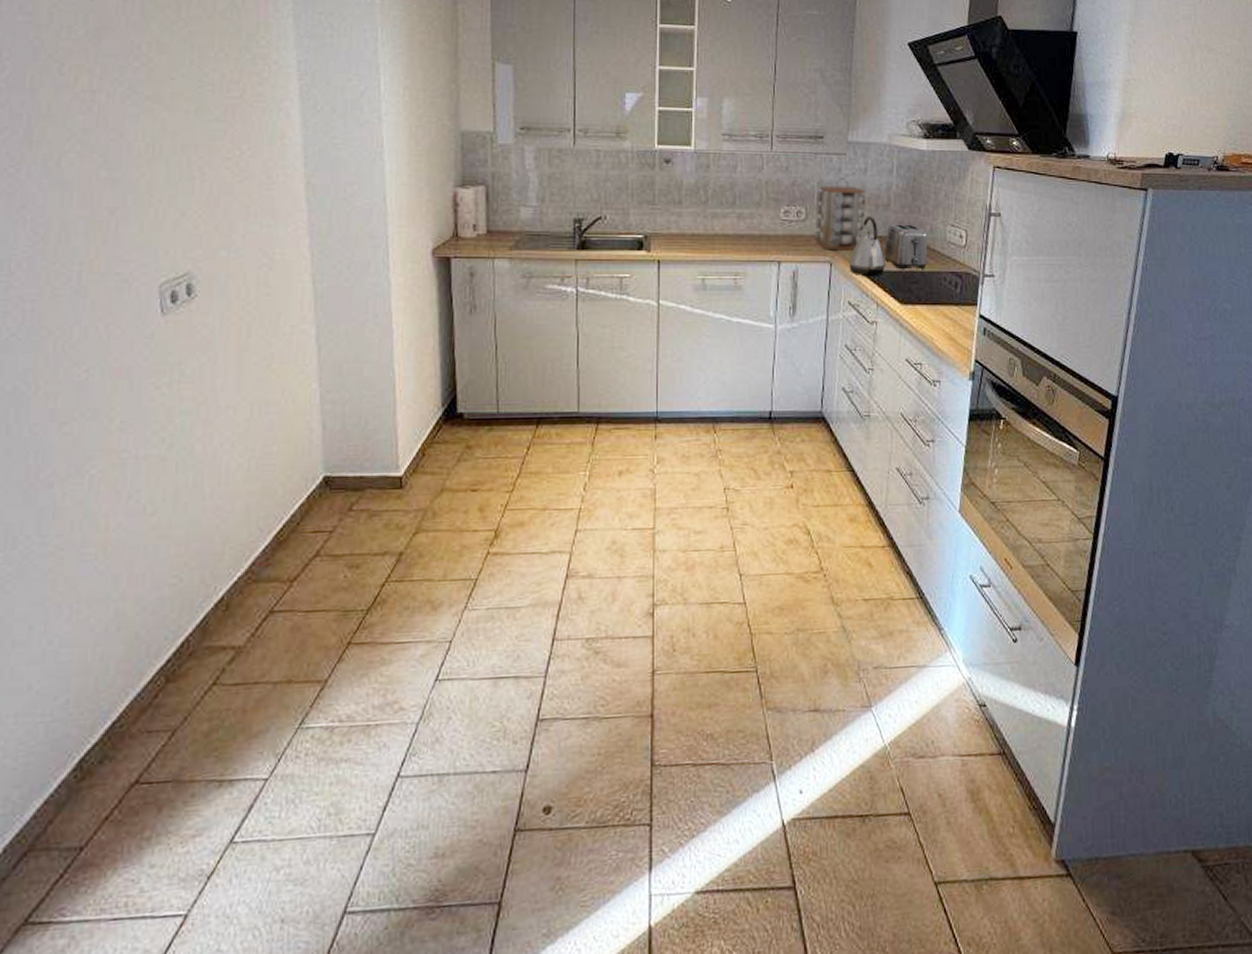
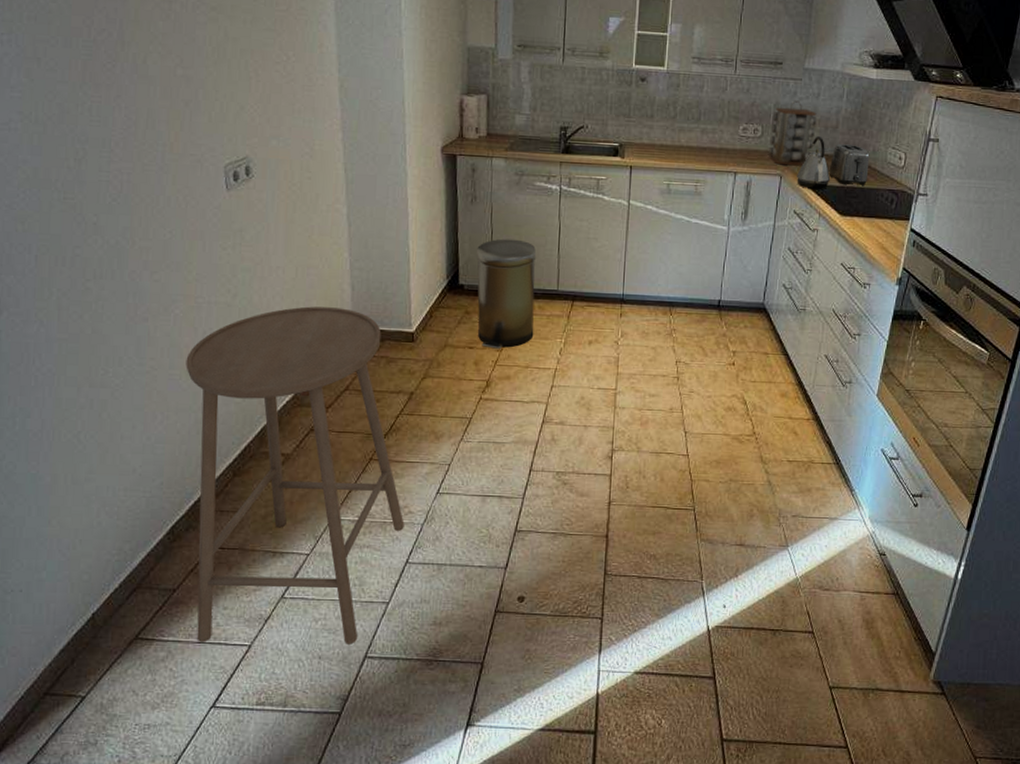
stool: none [103,452,394,919] -> present [186,306,405,644]
pedal bin: none [478,354,552,491] -> present [477,239,537,350]

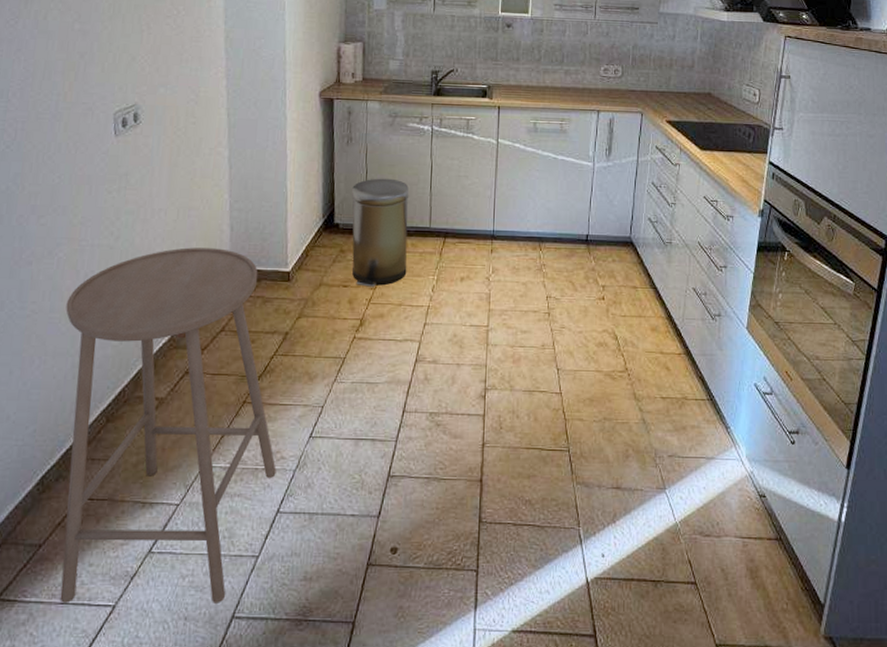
spice rack: present [768,100,817,166] -> none [628,42,673,104]
kettle: present [797,136,831,190] -> none [657,75,690,126]
toaster: present [828,144,870,185] -> none [687,82,726,121]

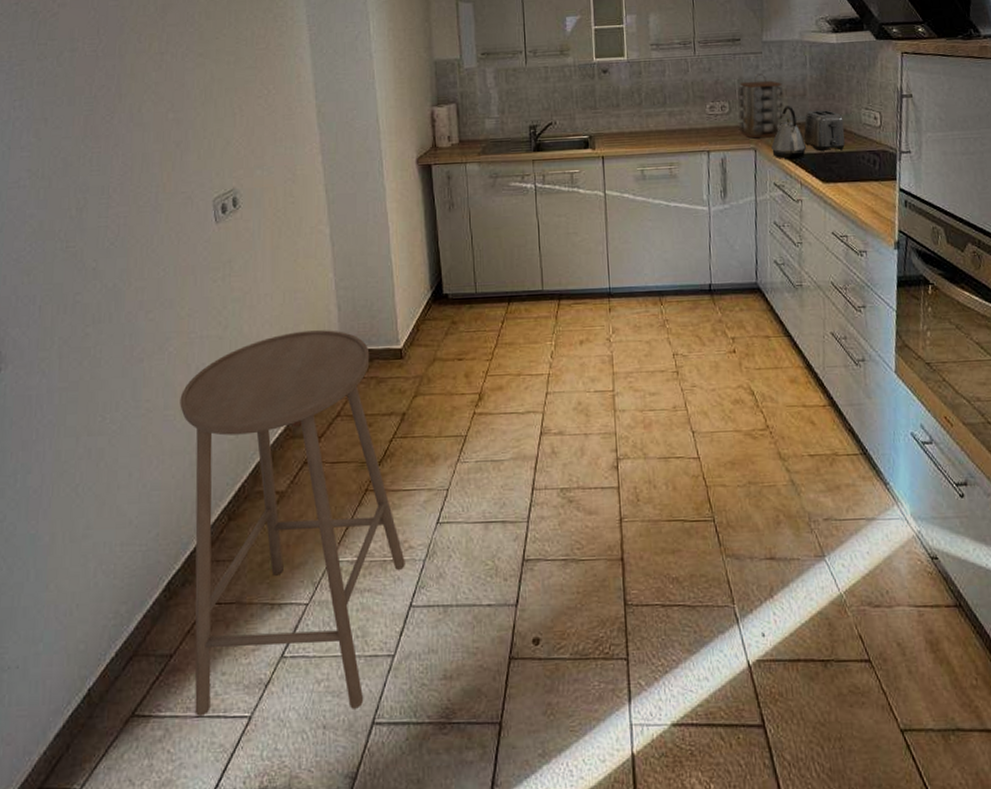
pedal bin: present [352,178,410,288] -> none [458,242,523,360]
spice rack: none [628,42,673,104] -> present [737,73,783,139]
kettle: none [657,75,690,126] -> present [771,106,807,160]
toaster: none [687,82,726,121] -> present [803,110,845,151]

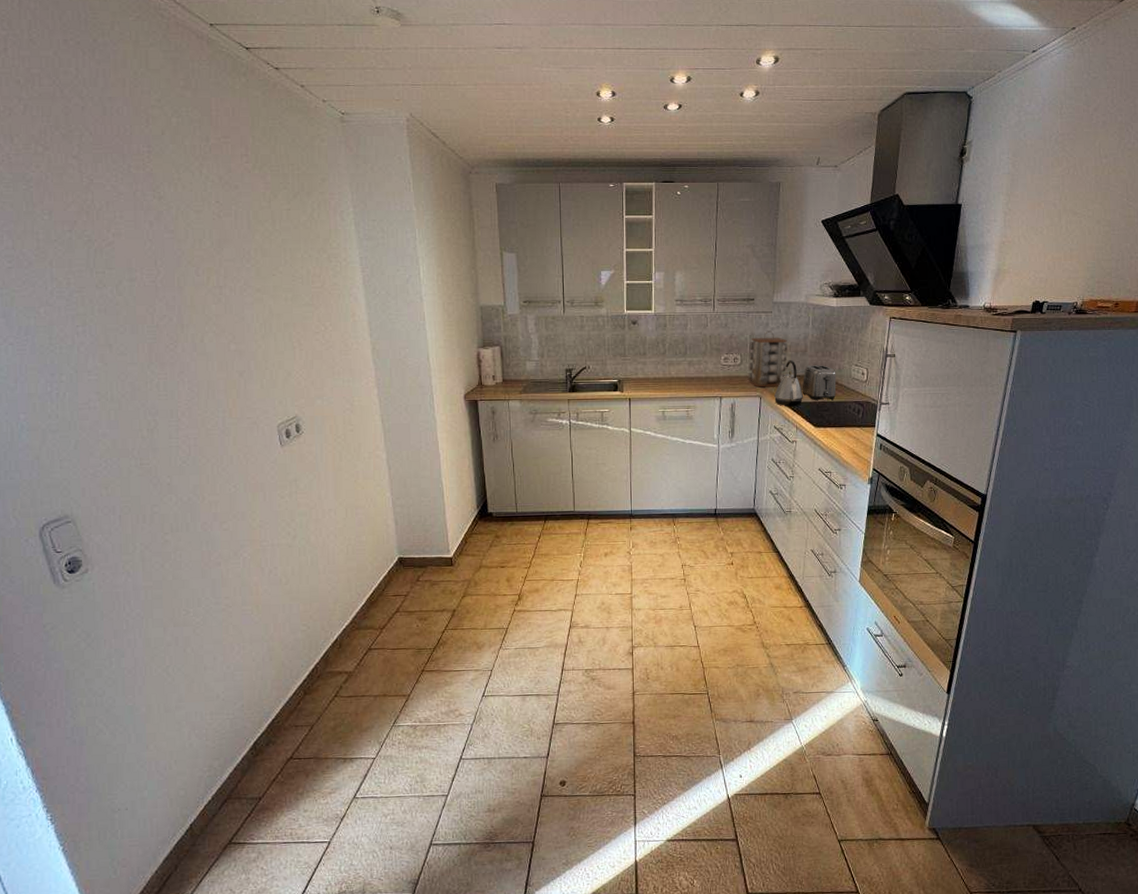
stool: present [180,330,405,716] -> none [256,541,456,842]

